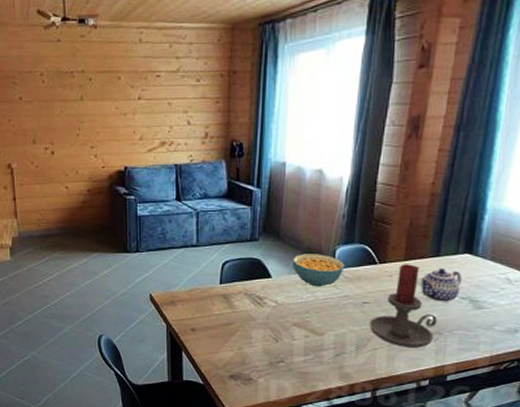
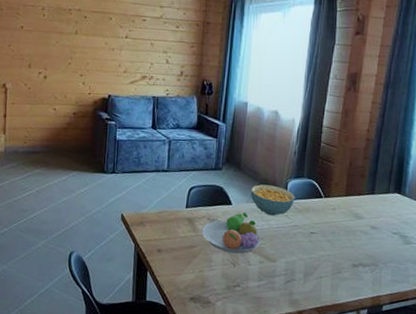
fruit bowl: none [238,285,306,329] -> present [201,212,261,254]
candle holder: present [369,264,437,348] -> none [315,199,373,278]
teapot: present [420,268,462,302] -> none [358,205,393,236]

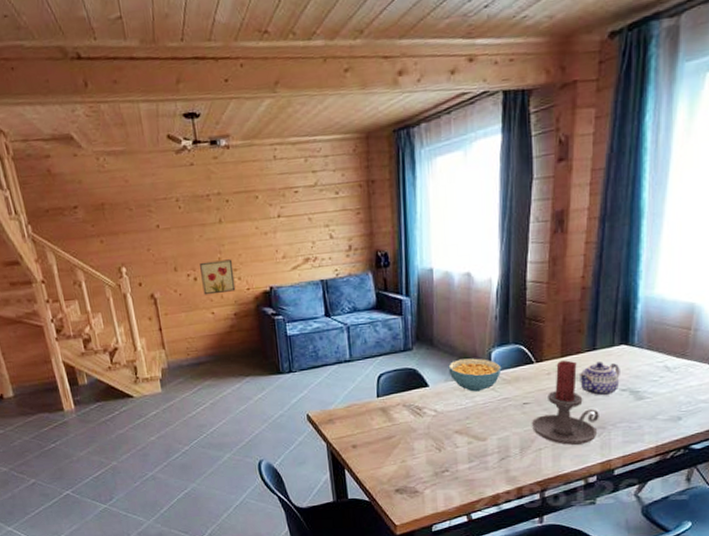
wall art: none [50,64,80,94] -> present [200,259,236,295]
fruit bowl: present [201,212,261,254] -> none [398,393,467,438]
candle holder: none [315,199,373,278] -> present [531,360,599,445]
teapot: none [358,205,393,236] -> present [578,362,620,396]

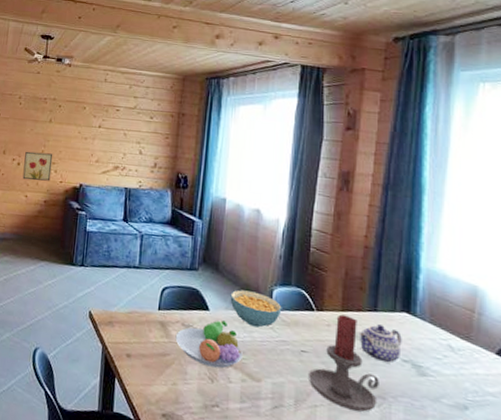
fruit bowl: none [398,393,467,438] -> present [175,320,243,369]

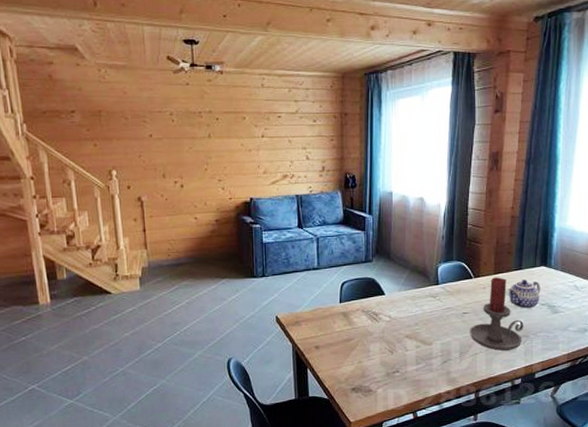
wall art: present [22,151,53,181] -> none [187,171,219,202]
fruit bowl: present [175,320,243,369] -> none [357,301,416,342]
cereal bowl: present [230,289,282,328] -> none [402,271,446,301]

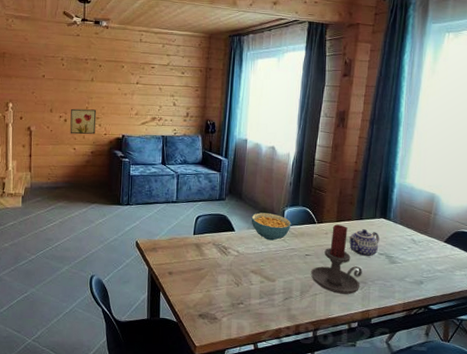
wall art: none [187,171,219,202] -> present [70,108,97,135]
cereal bowl: none [402,271,446,301] -> present [251,212,292,241]

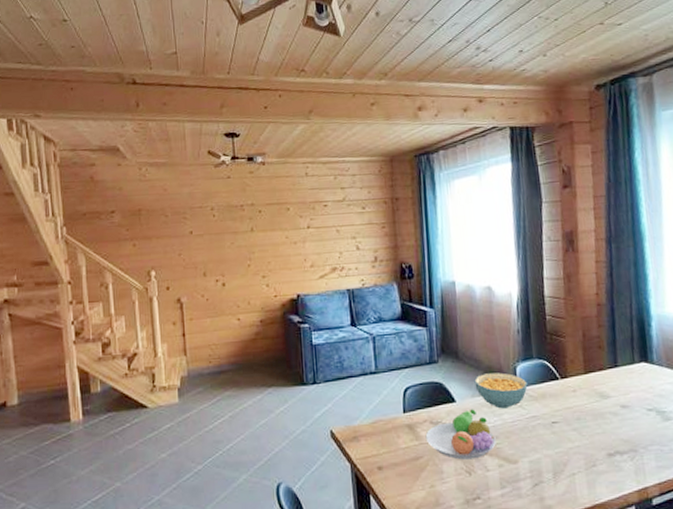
wall art: present [70,108,97,135] -> none [229,266,263,301]
fruit bowl: none [208,238,261,275] -> present [425,409,496,460]
candle holder: present [310,224,362,294] -> none [561,377,630,470]
teapot: present [348,229,380,257] -> none [603,379,645,416]

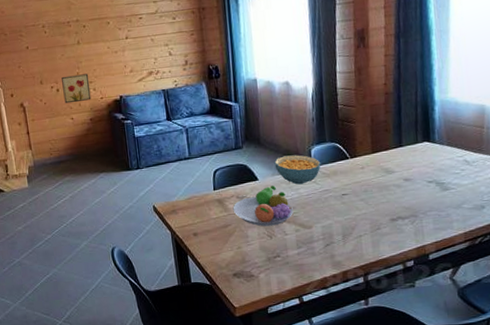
wall art: none [229,266,263,301] -> present [61,74,92,104]

